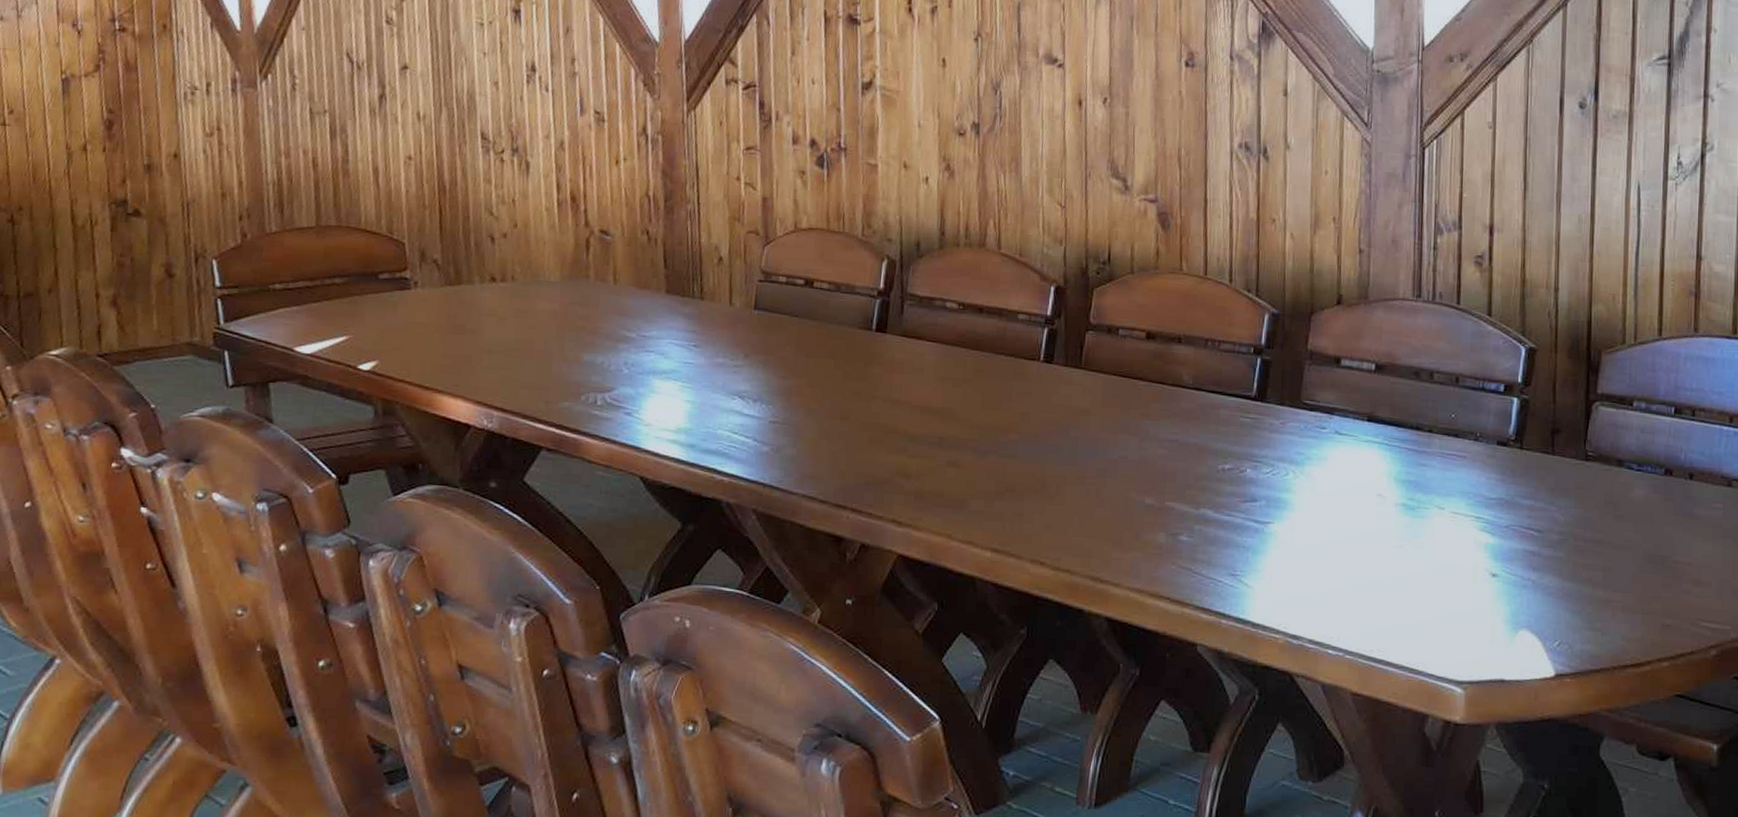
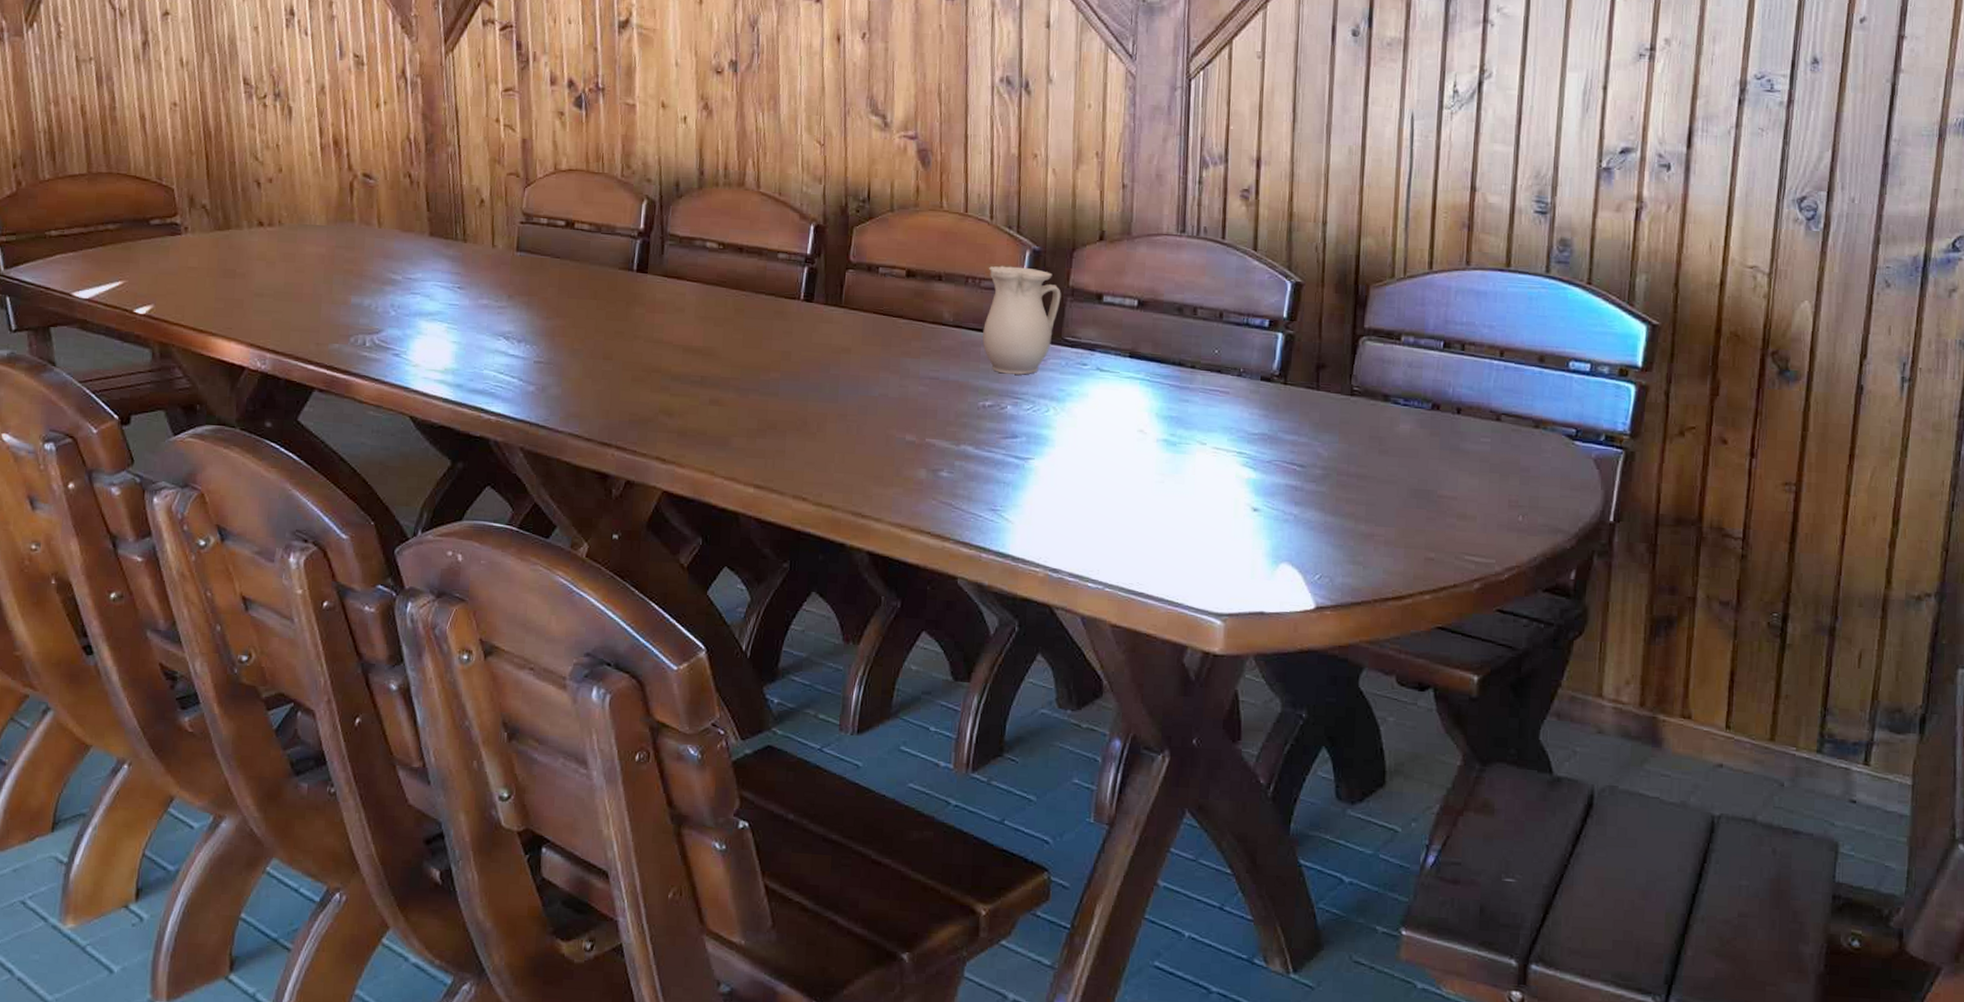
pitcher: none [1222,328,1300,438] -> present [982,265,1061,375]

